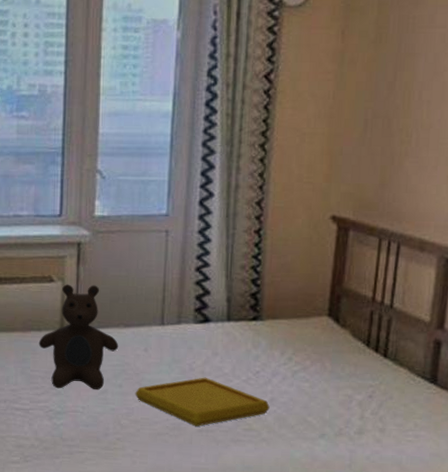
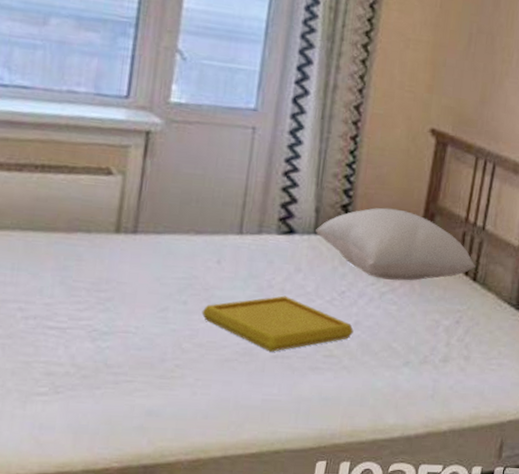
teddy bear: present [38,284,119,390] -> none [86,179,187,306]
pillow: none [228,293,386,360] -> present [315,207,477,281]

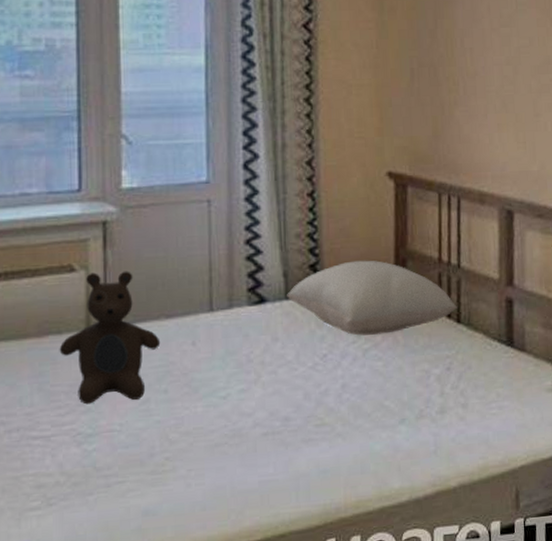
teddy bear: none [86,179,187,306] -> present [59,271,161,405]
serving tray: present [201,295,354,352] -> none [184,368,342,430]

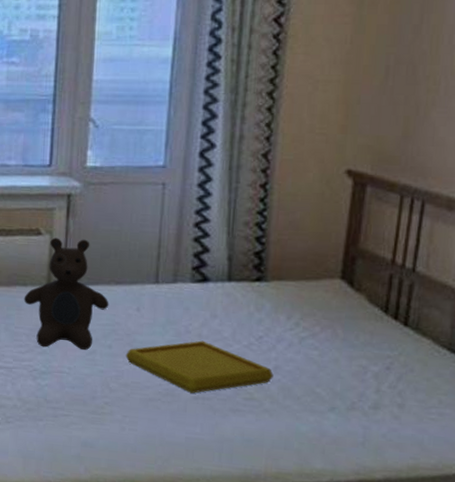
serving tray: none [184,368,342,430] -> present [125,340,274,393]
pillow: present [287,260,458,336] -> none [229,253,407,326]

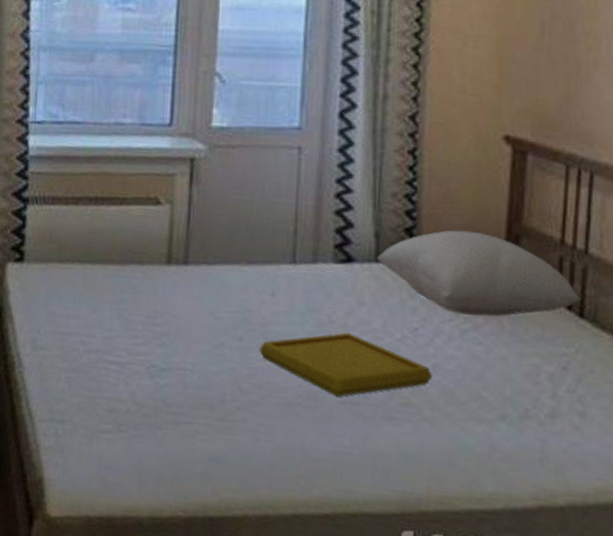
teddy bear: present [24,237,109,350] -> none [140,208,239,342]
pillow: none [229,253,407,326] -> present [377,230,582,317]

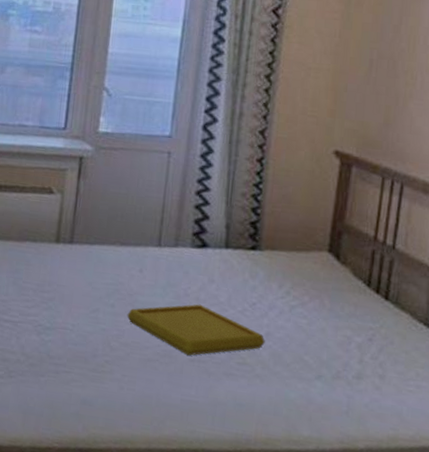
pillow: present [377,230,582,317] -> none [226,225,388,296]

